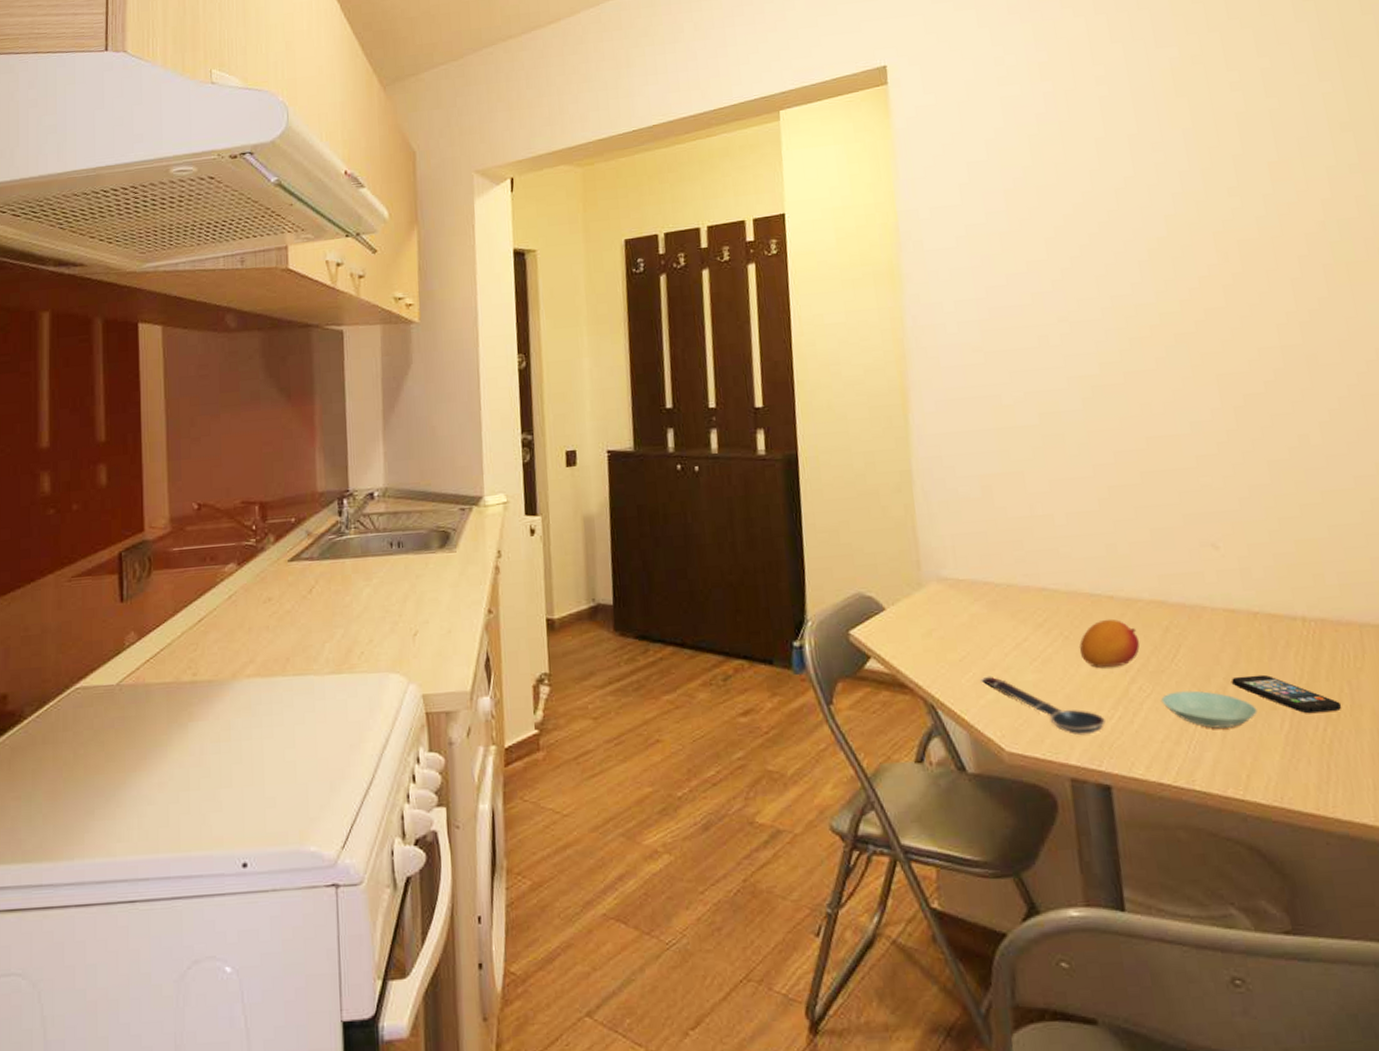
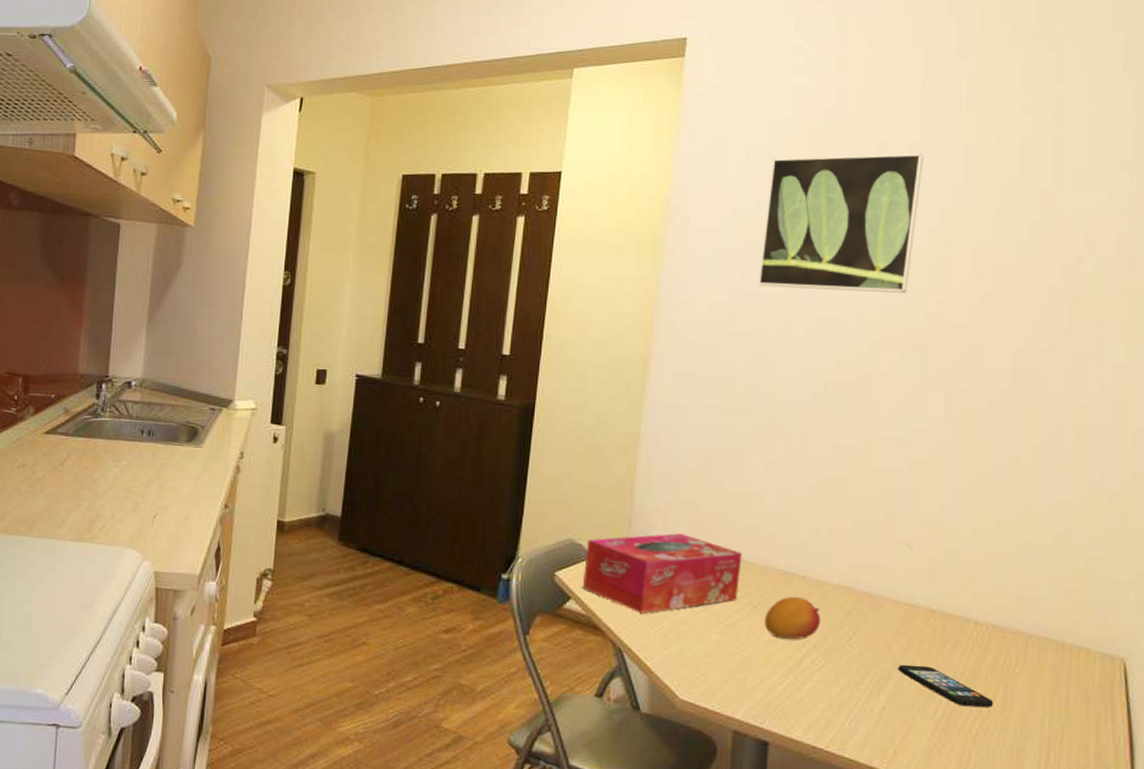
tissue box: none [877,569,1047,663] -> present [582,533,742,614]
spoon: present [979,676,1106,736] -> none [667,630,775,696]
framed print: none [993,143,1156,299] -> present [757,153,924,293]
saucer: present [1161,690,1258,729] -> none [830,669,916,708]

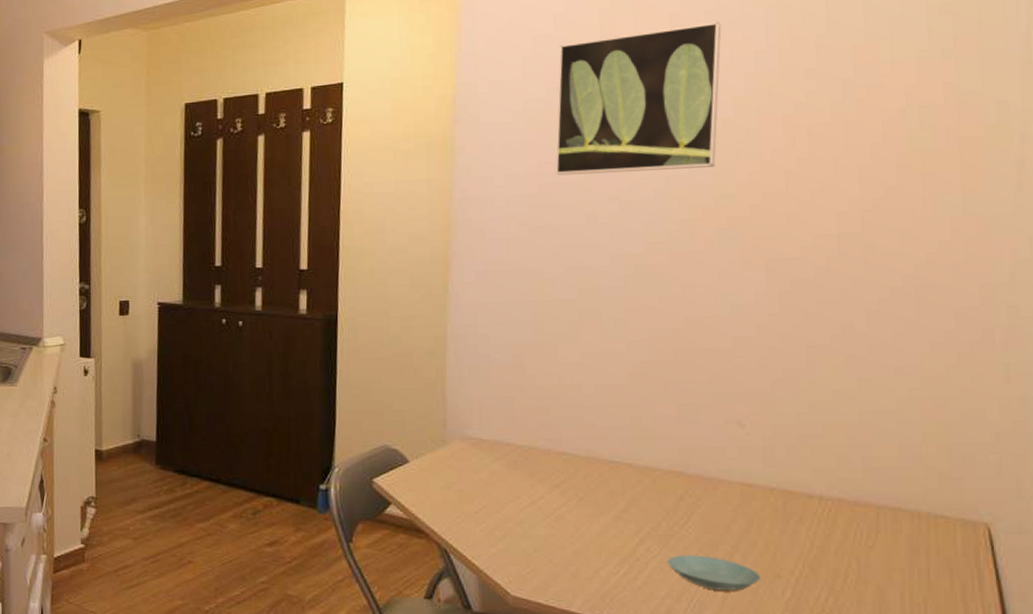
tissue box: present [582,533,742,614] -> none [401,431,564,513]
fruit: present [765,596,821,639] -> none [593,484,653,528]
saucer: none [830,669,916,708] -> present [667,555,761,591]
smartphone: present [898,664,994,708] -> none [740,545,847,585]

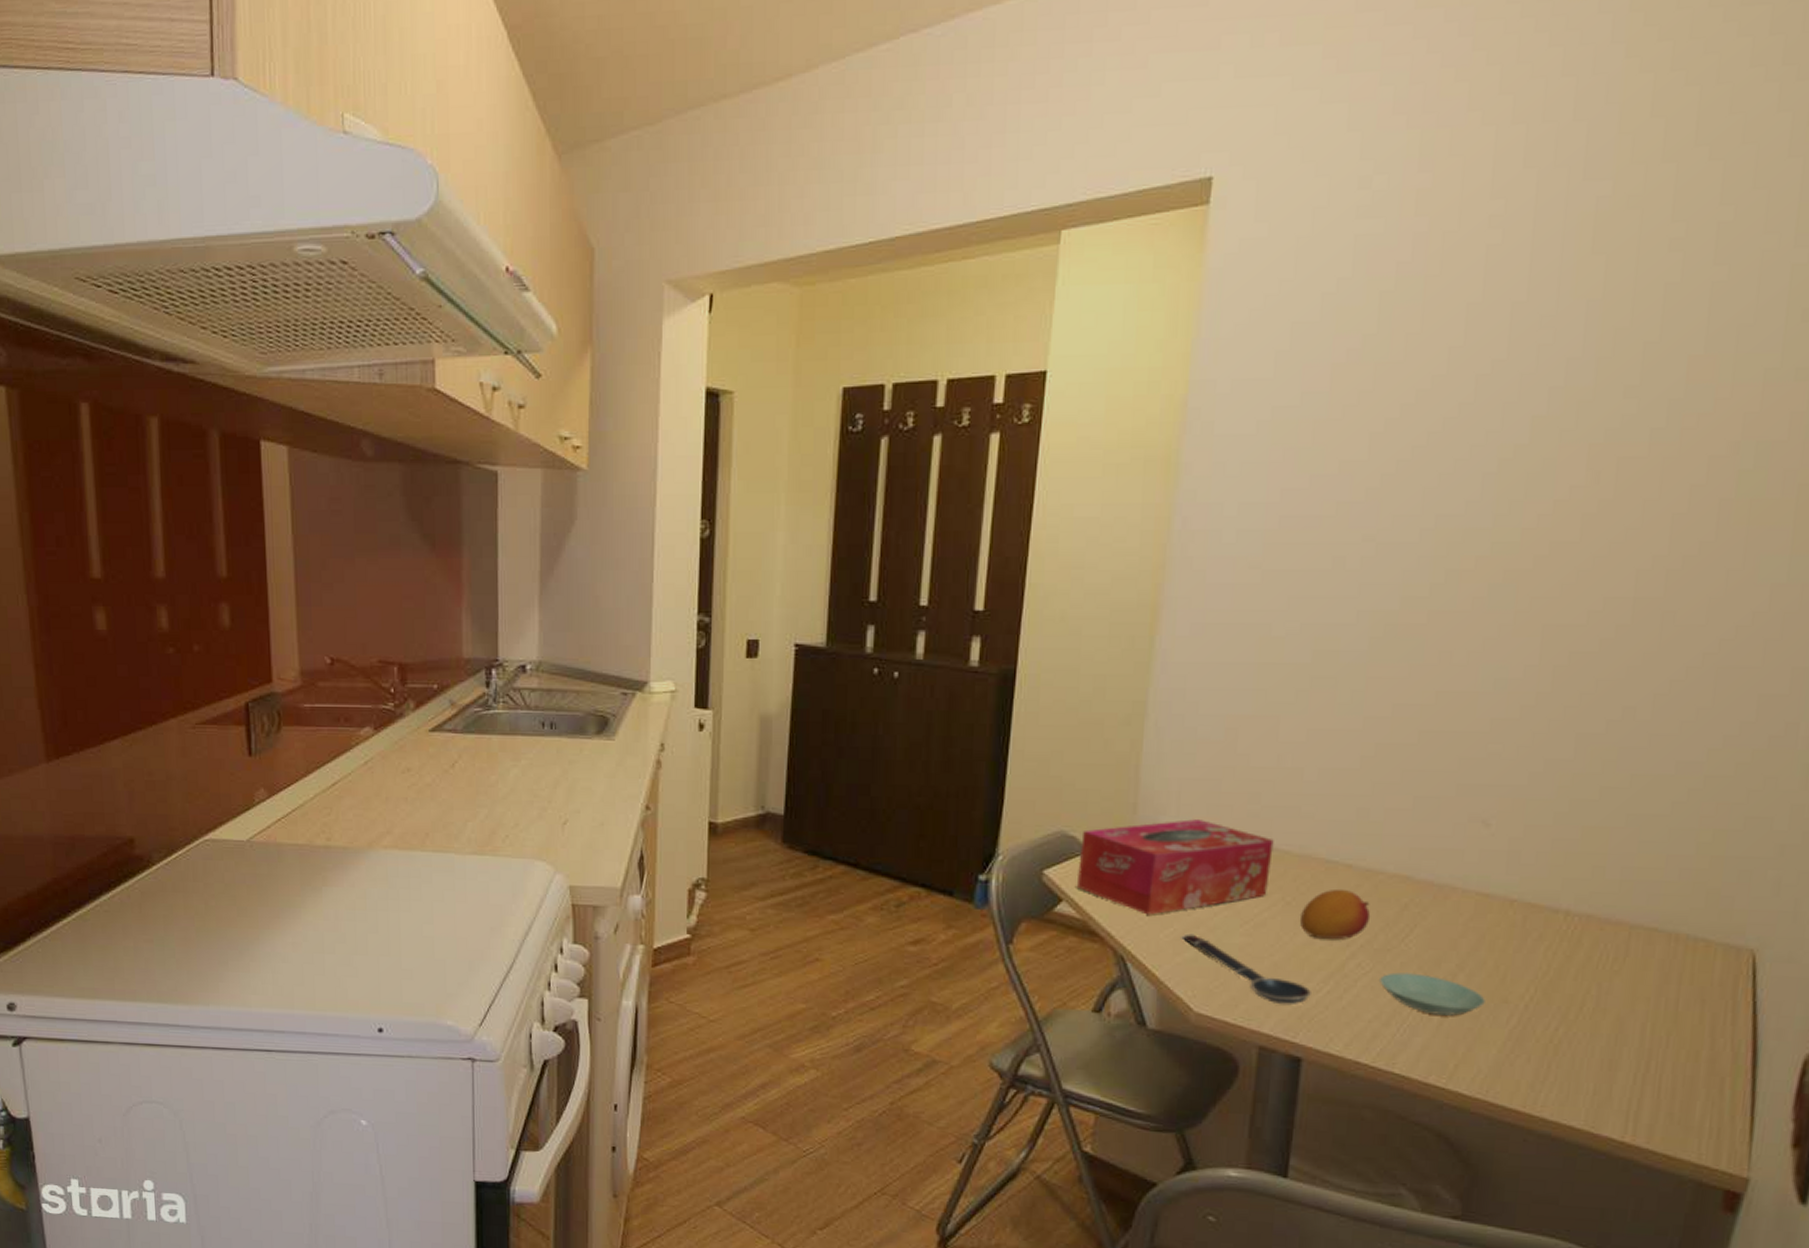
tissue box: none [401,431,564,513] -> present [1076,819,1274,915]
spoon: none [492,528,610,587] -> present [1180,933,1311,1006]
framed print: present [555,21,722,176] -> none [1301,315,1530,507]
fruit: none [593,484,653,528] -> present [1300,888,1371,939]

